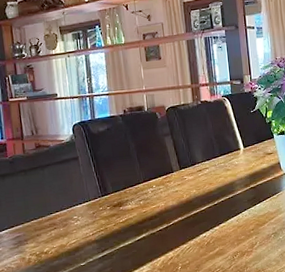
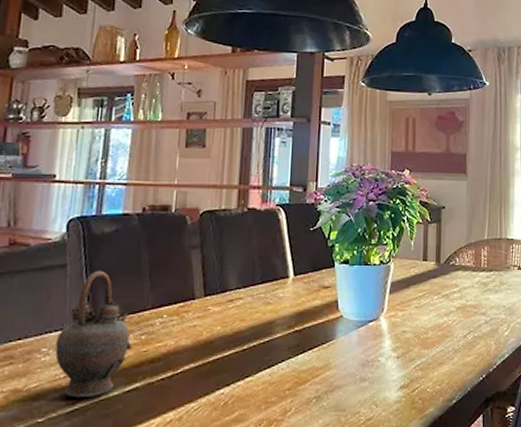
teapot: none [82,158,135,248] -> present [55,270,132,398]

